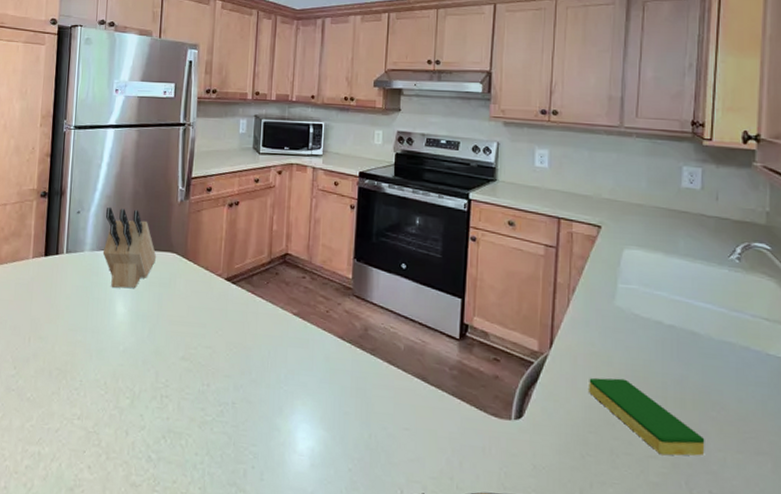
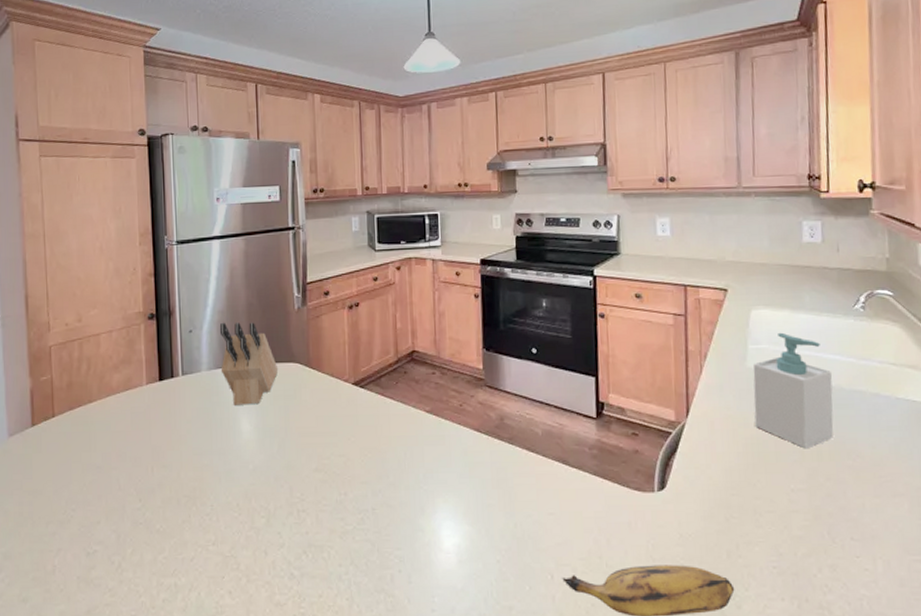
dish sponge: present [589,377,705,456] -> none [727,438,844,509]
soap bottle: none [619,274,701,395] -> present [753,332,834,449]

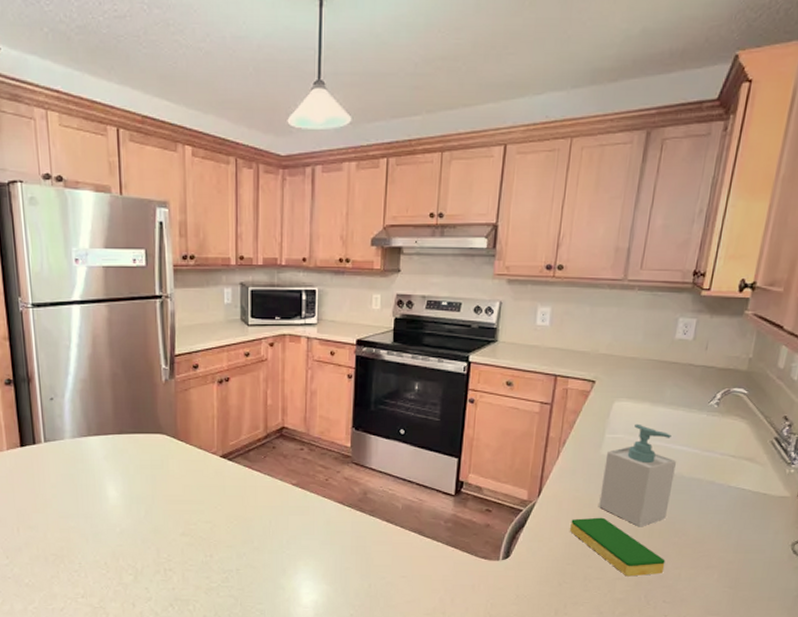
knife block: present [219,322,279,405] -> none [82,391,145,473]
dish sponge: none [727,438,844,509] -> present [570,517,666,577]

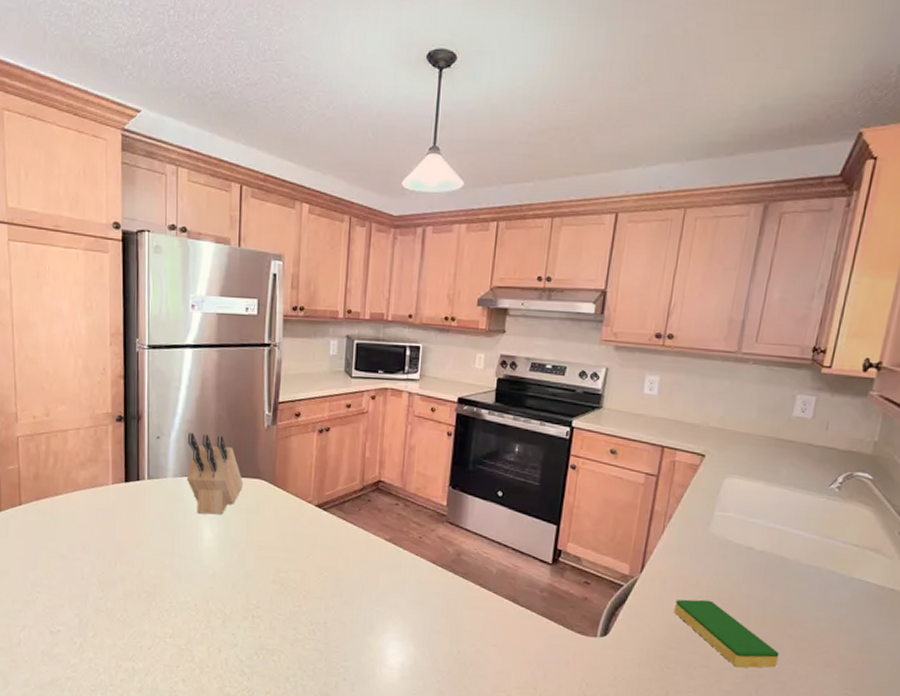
knife block: none [82,391,145,473] -> present [186,432,244,515]
soap bottle: present [599,423,676,527] -> none [706,502,792,615]

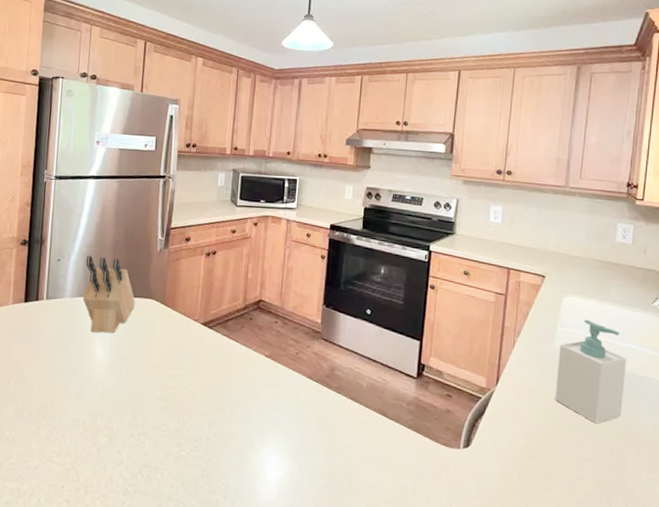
dish sponge: present [674,599,779,668] -> none [528,410,624,477]
soap bottle: none [706,502,792,615] -> present [555,319,626,424]

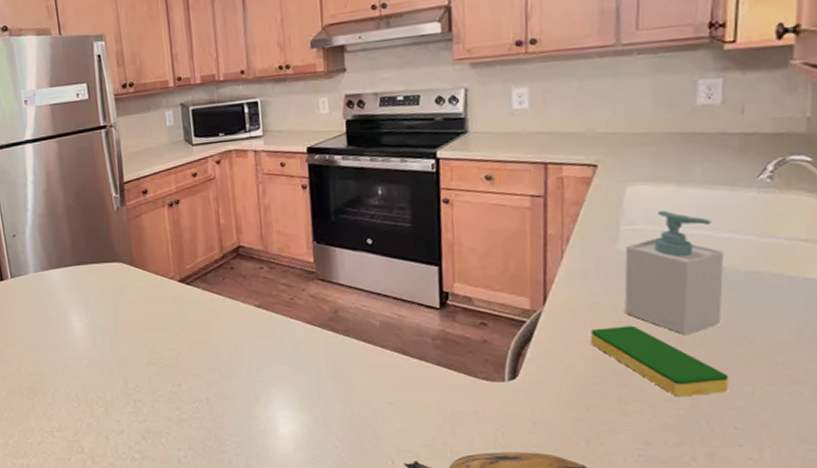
knife block: present [82,255,136,333] -> none [41,224,103,305]
dish sponge: none [528,410,624,477] -> present [591,325,729,397]

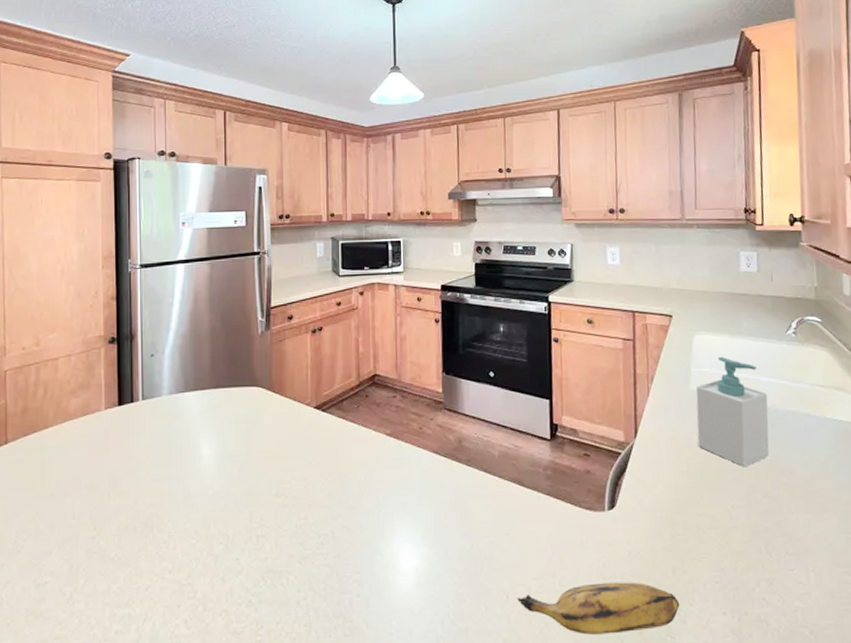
dish sponge: present [591,325,729,397] -> none [673,458,780,525]

